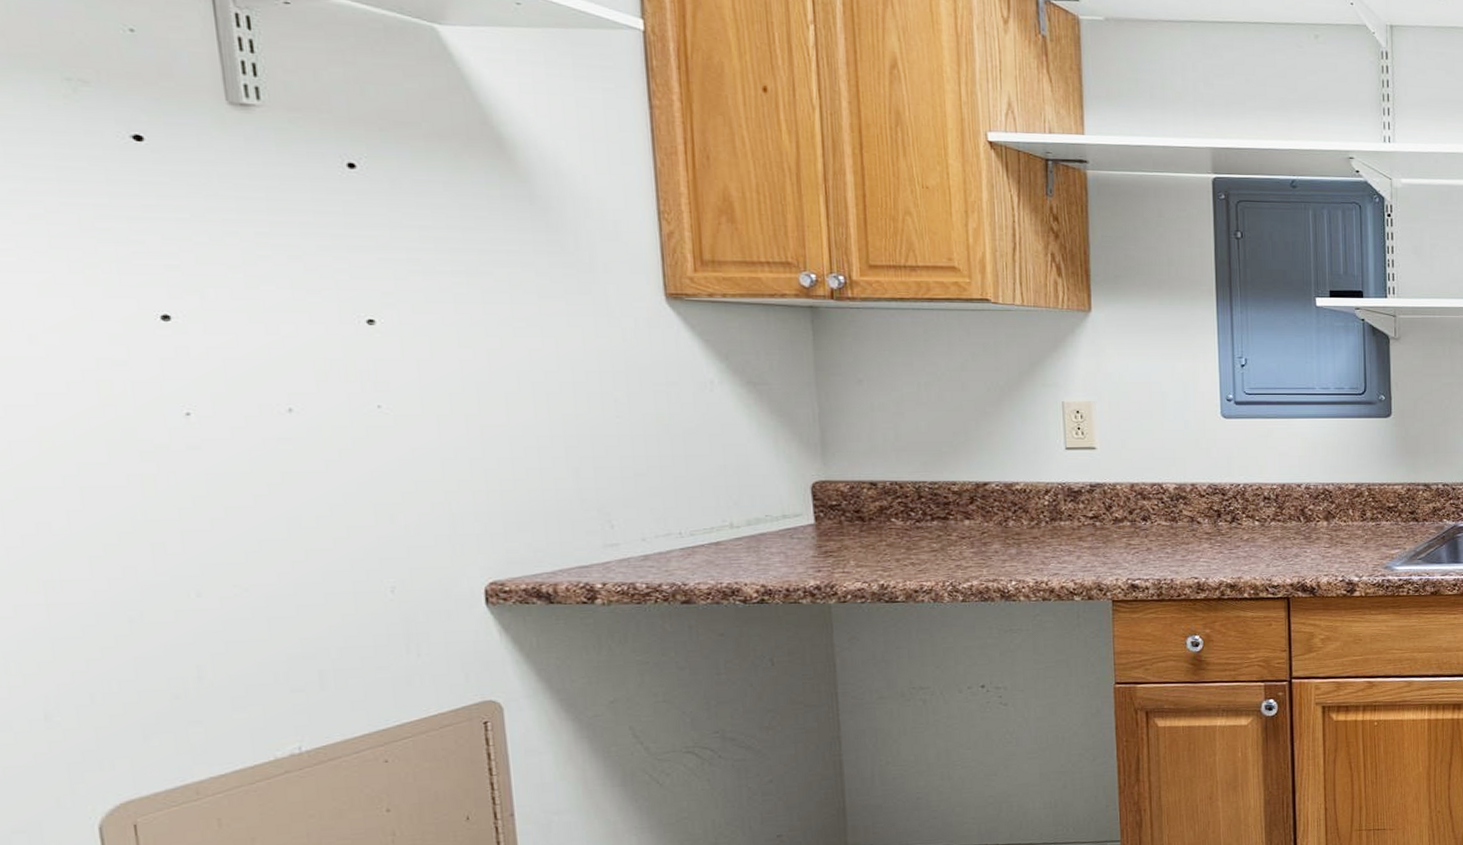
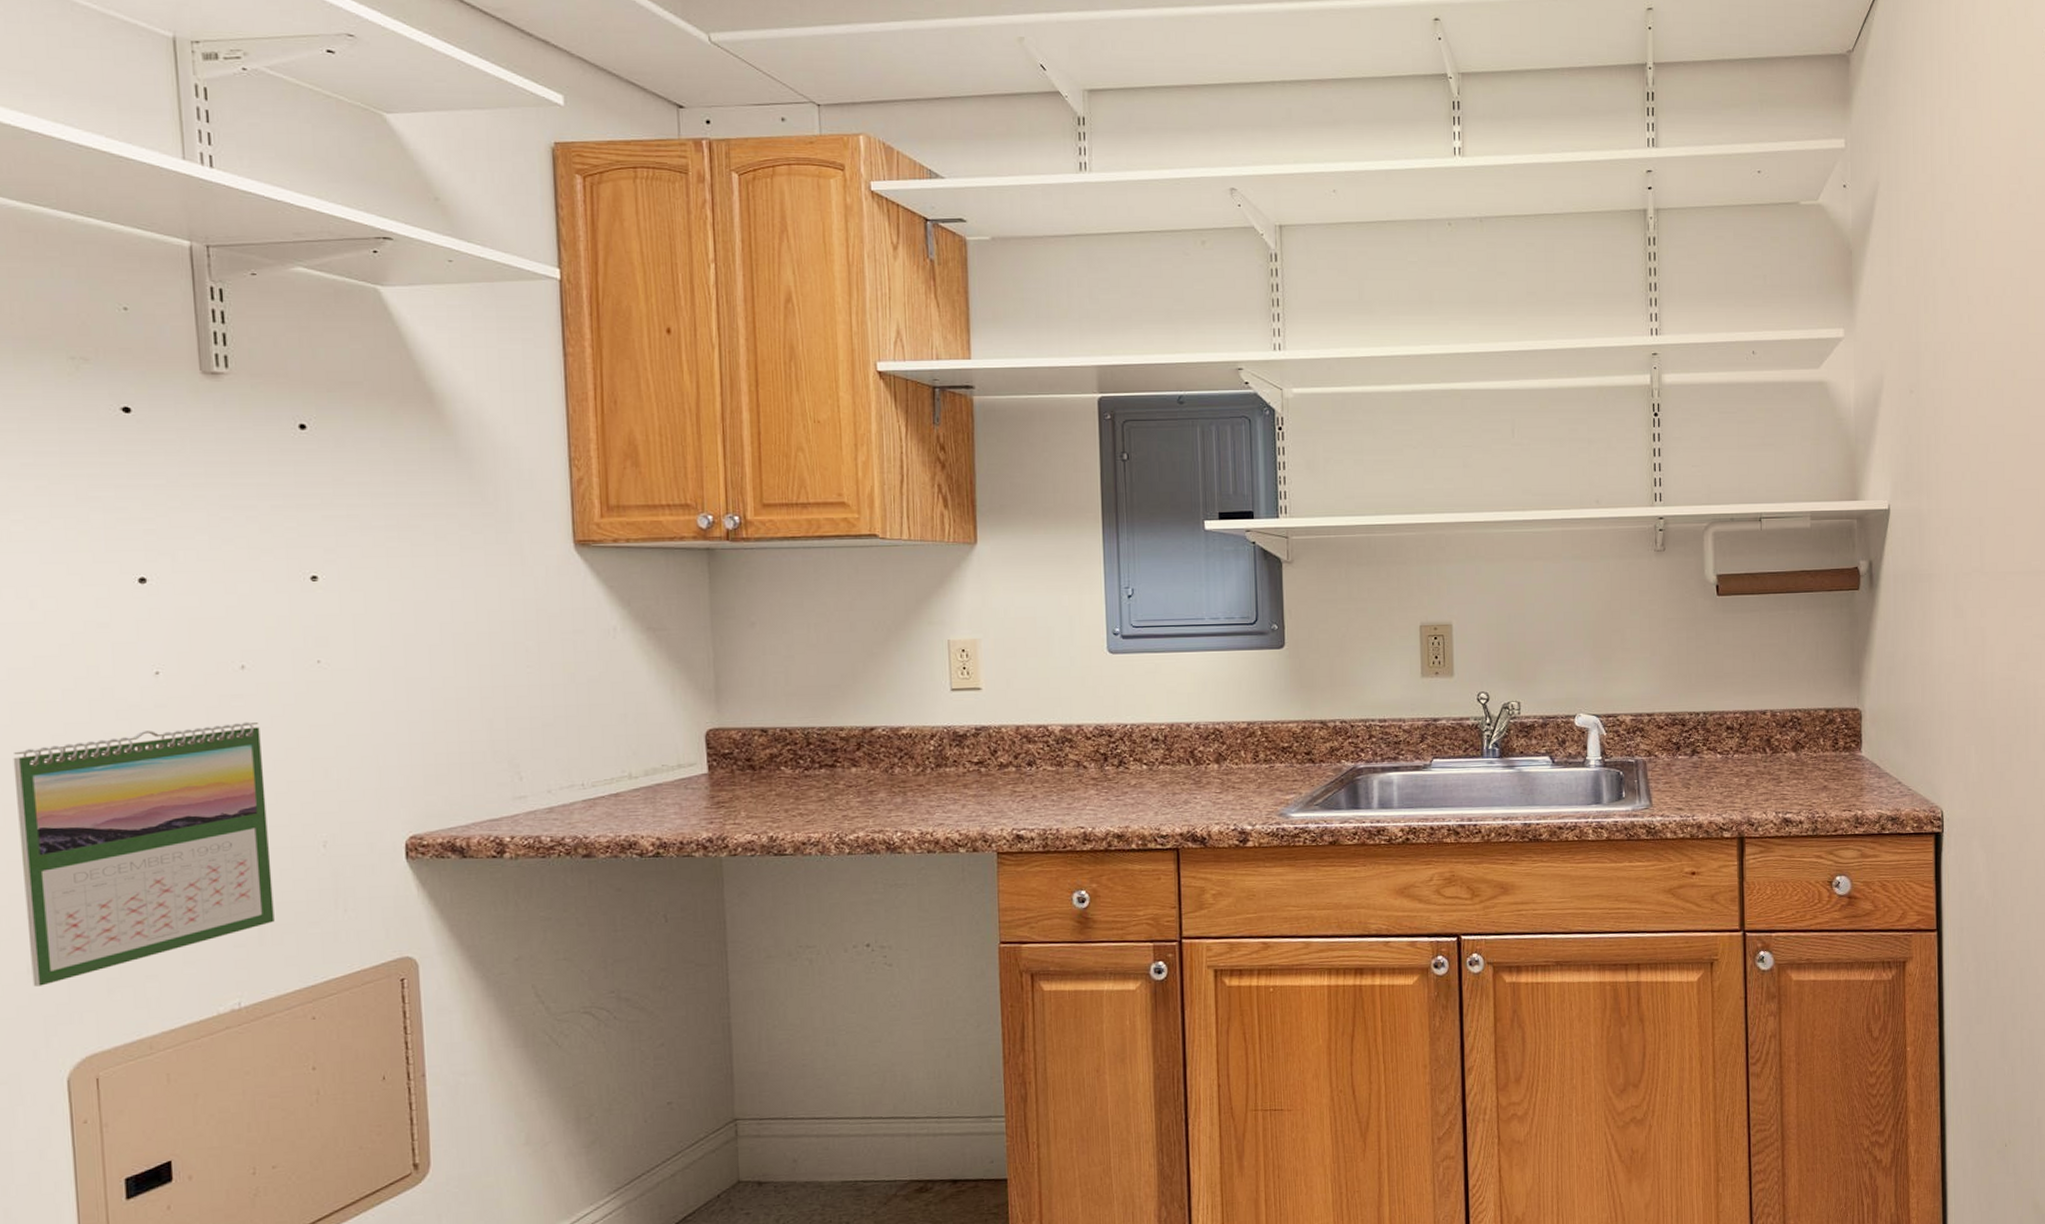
calendar: none [15,466,338,734] -> present [13,721,275,987]

